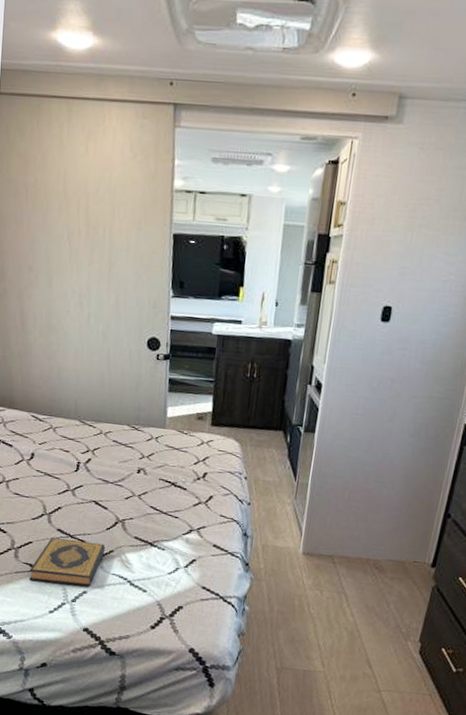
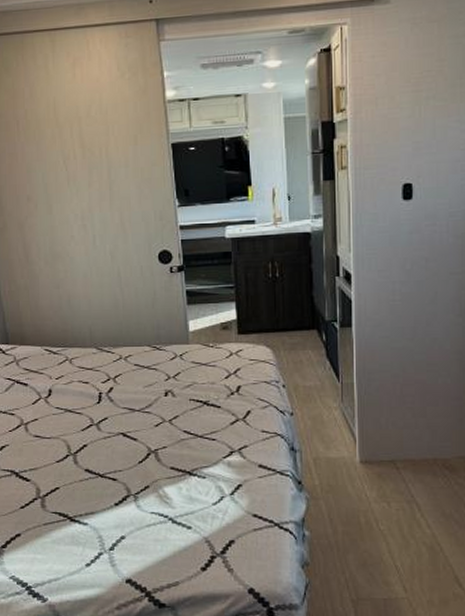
hardback book: present [29,538,106,587] -> none [59,479,140,532]

